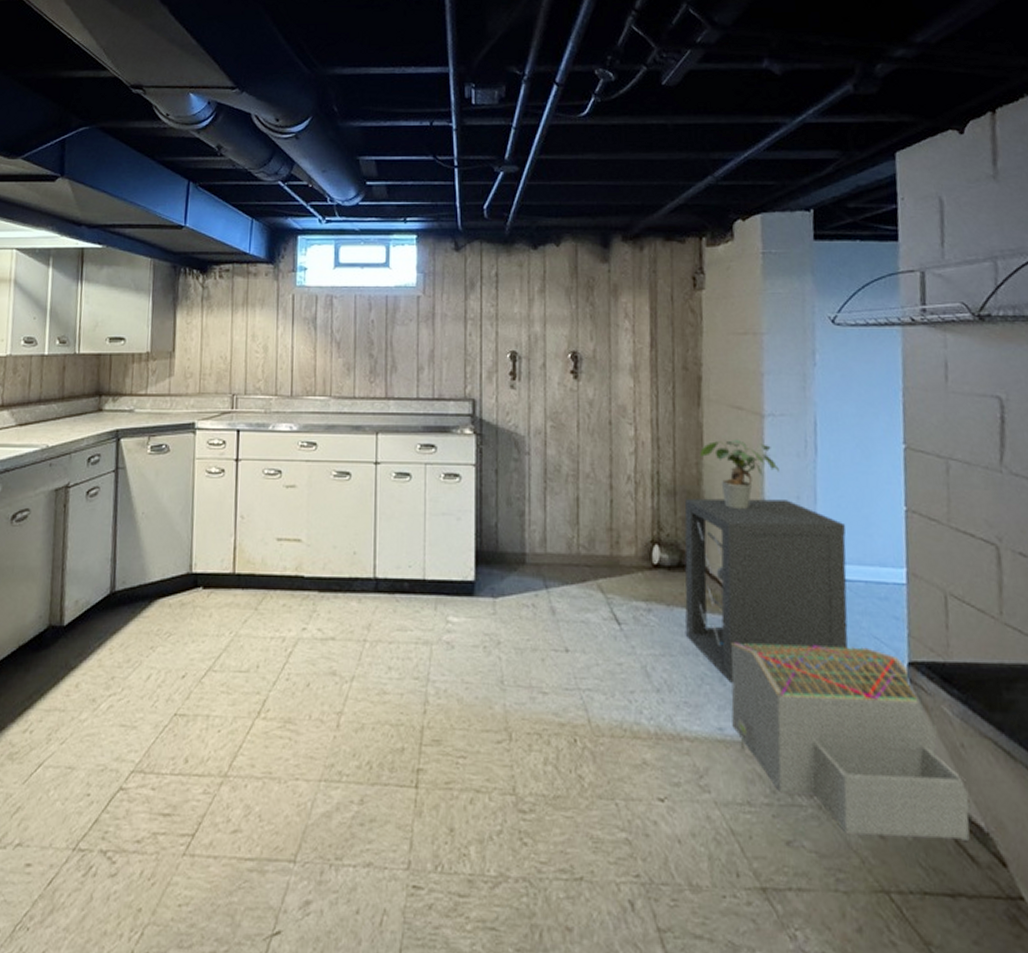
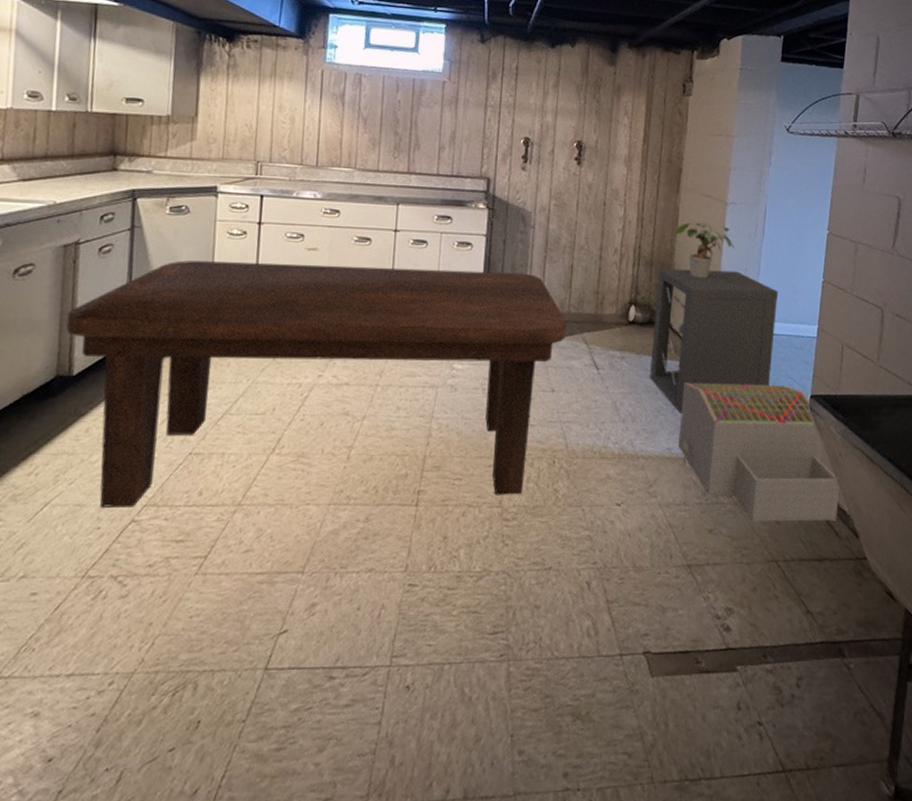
dining table: none [57,502,577,781] -> present [65,260,567,508]

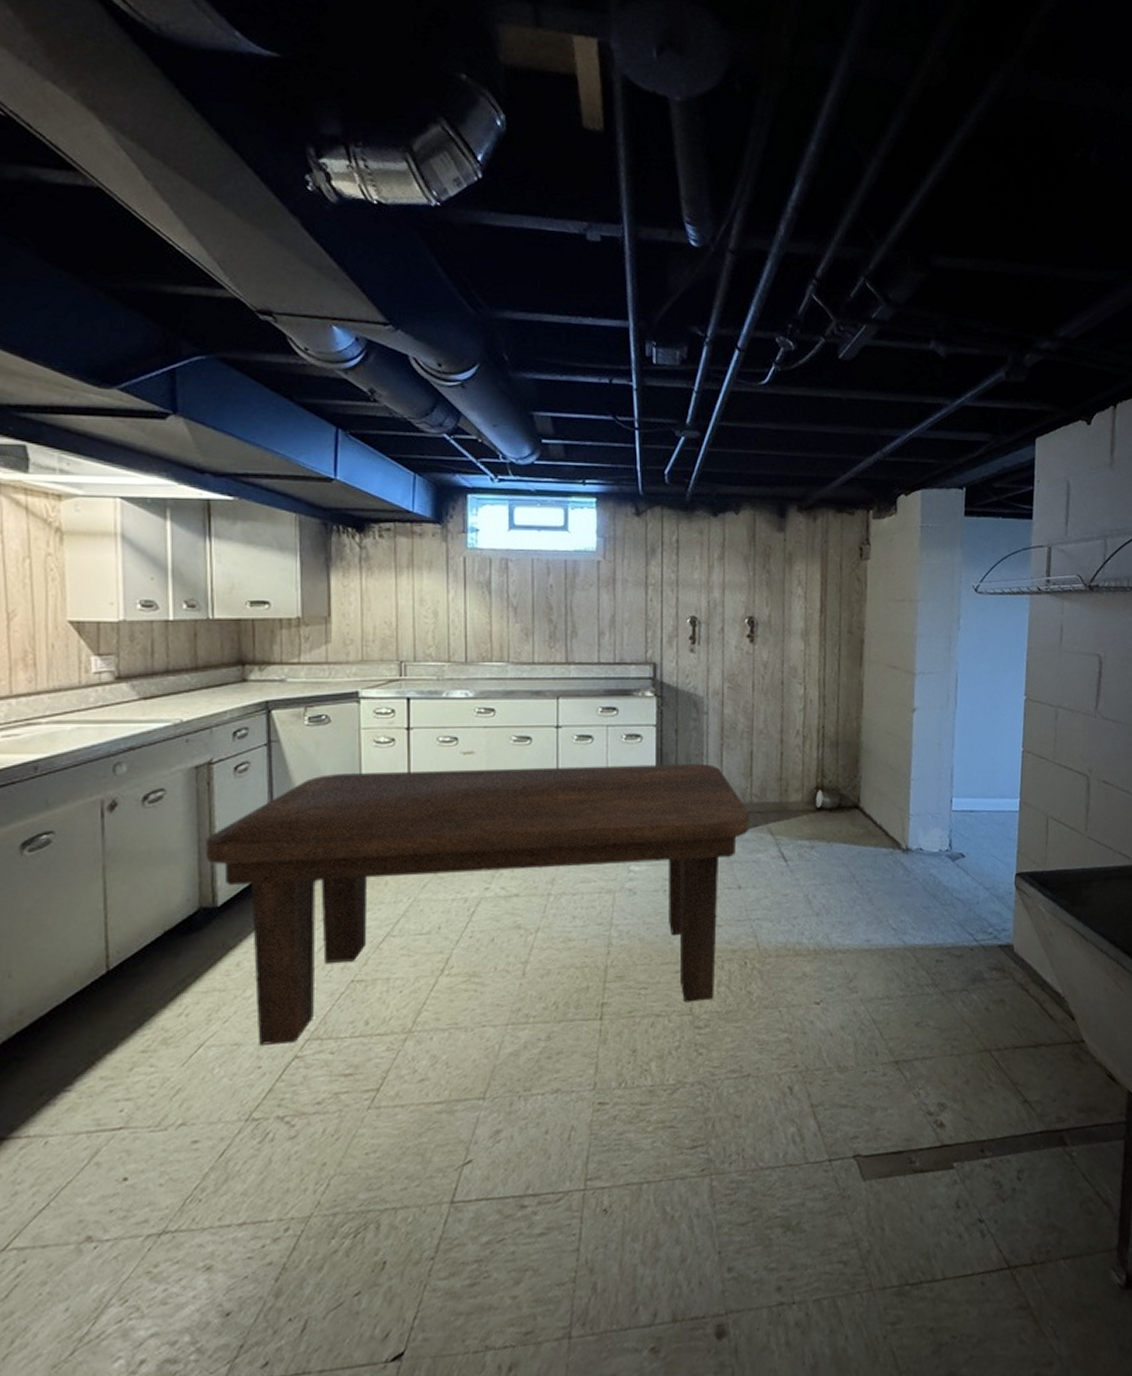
storage cabinet: present [650,268,779,413] -> none [843,746,976,902]
potted plant: present [675,222,734,278] -> none [860,696,925,756]
architectural model: present [678,382,840,522] -> none [877,864,1053,1012]

